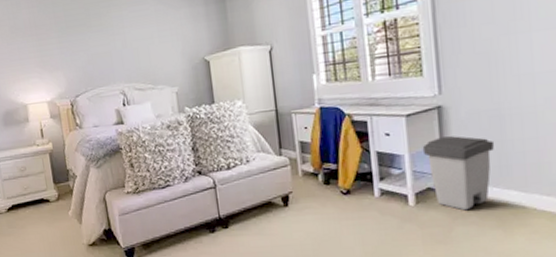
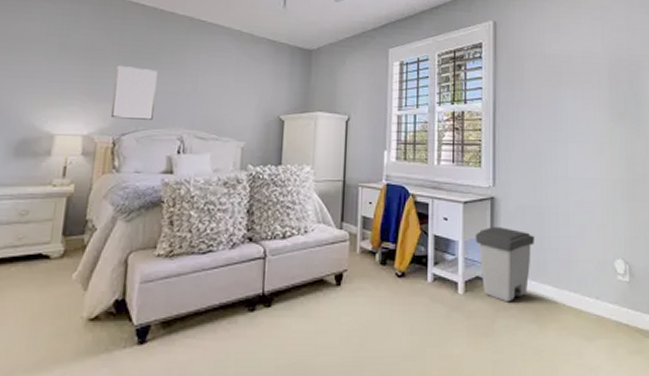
writing board: none [58,34,97,84] -> present [111,65,158,120]

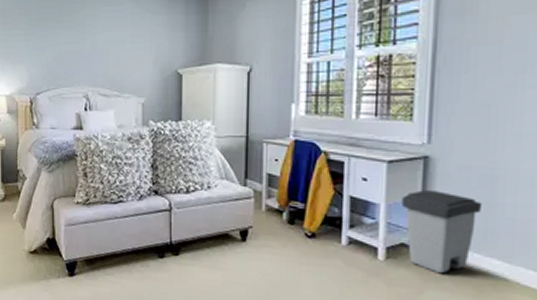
writing board: present [111,65,158,120] -> none [26,27,61,79]

